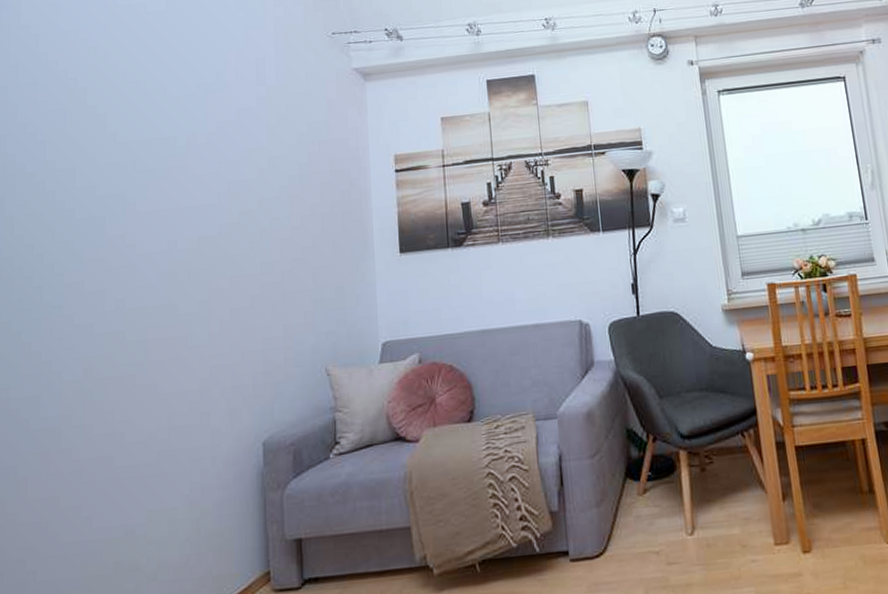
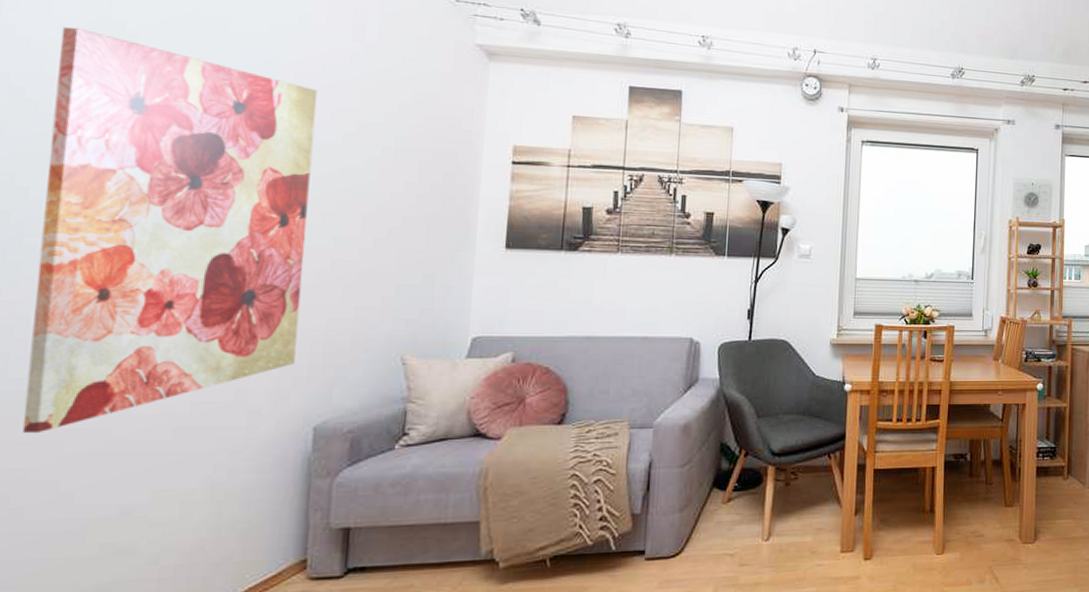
wall art: none [52,117,242,466] -> present [22,26,318,434]

